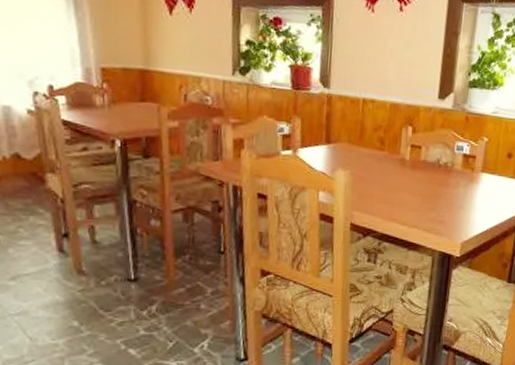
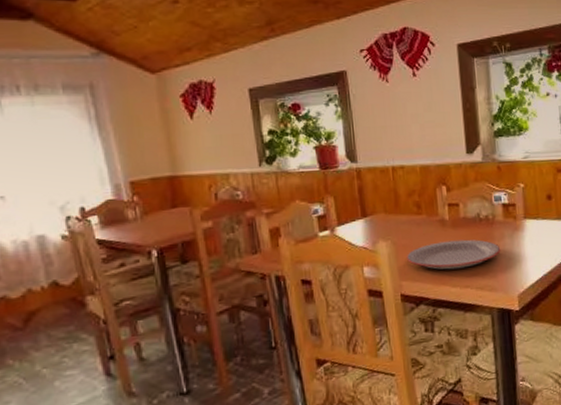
plate: none [361,180,454,209] -> present [406,239,501,270]

